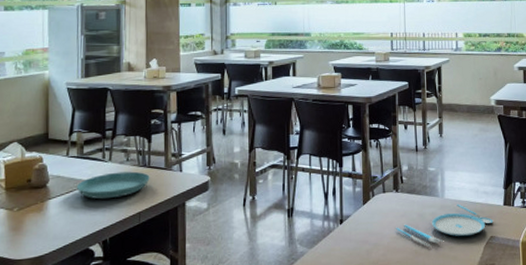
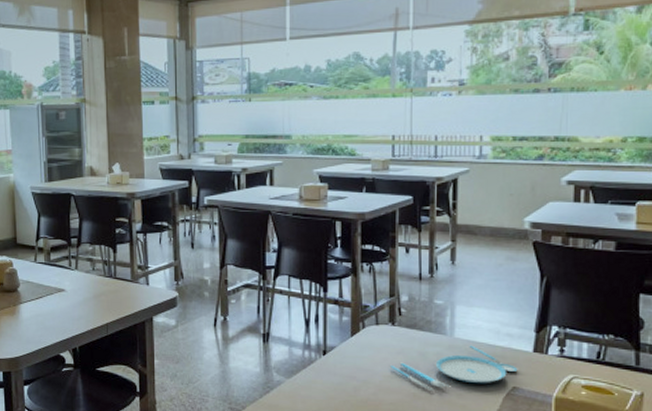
saucer: present [76,171,150,200] -> none [45,281,116,308]

